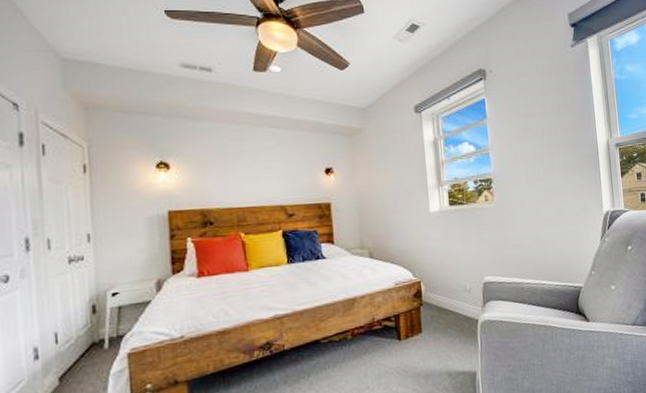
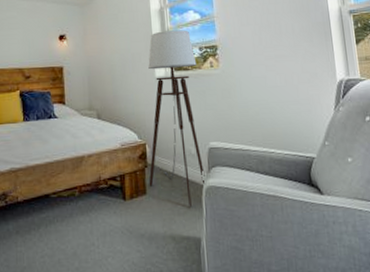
floor lamp: none [422,162,481,343] -> present [148,30,206,207]

